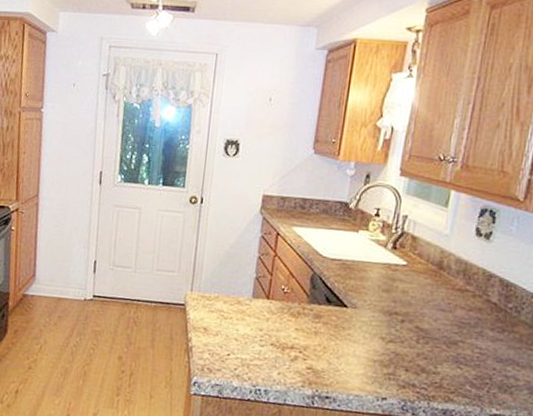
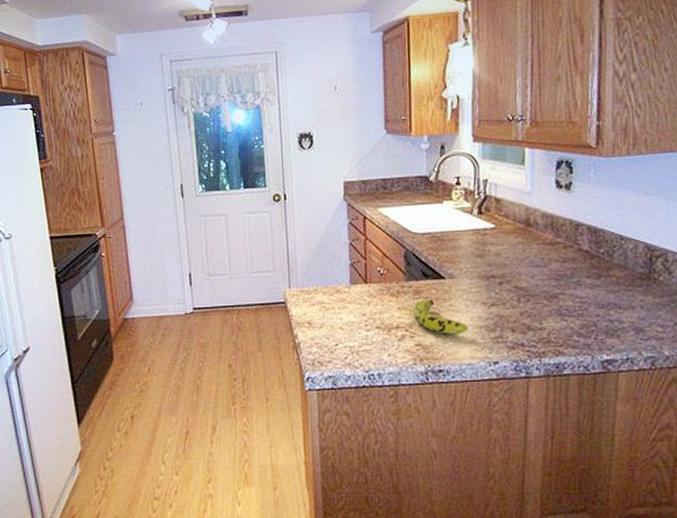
fruit: none [309,324,362,365] -> present [413,299,468,336]

